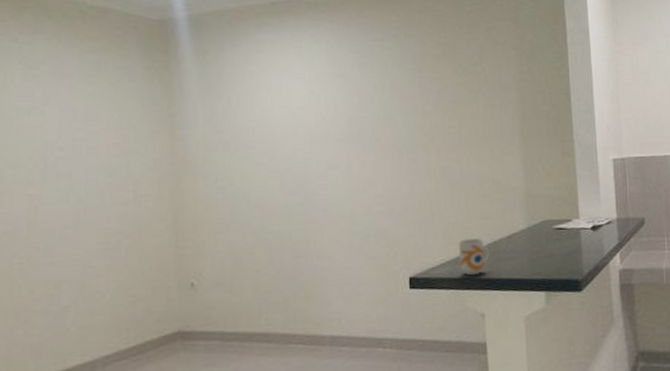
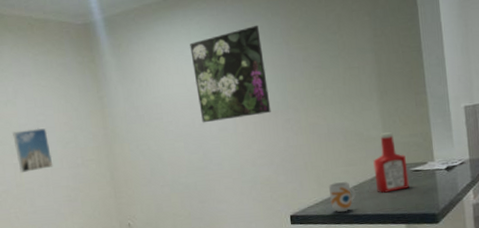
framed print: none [33,148,90,207] -> present [12,128,53,173]
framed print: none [300,46,395,157] -> present [190,25,271,123]
ketchup bottle: none [512,183,551,254] -> present [373,132,409,193]

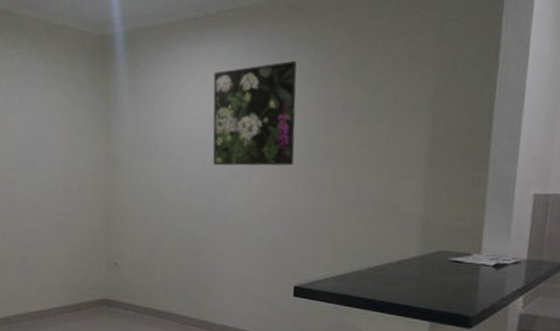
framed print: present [12,128,53,173] -> none [12,143,49,190]
mug: present [328,182,356,213] -> none [344,258,376,295]
ketchup bottle: present [373,132,409,193] -> none [402,210,446,281]

